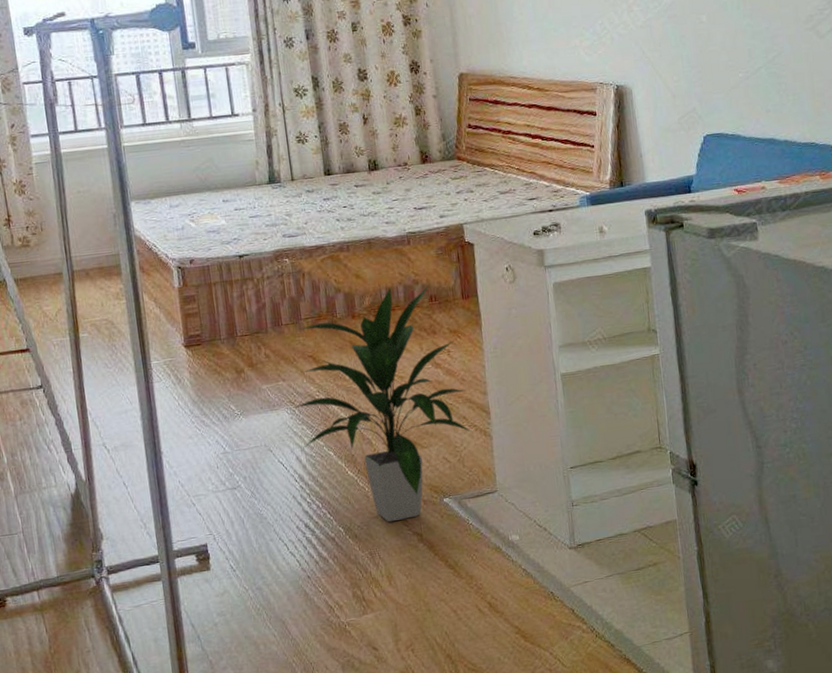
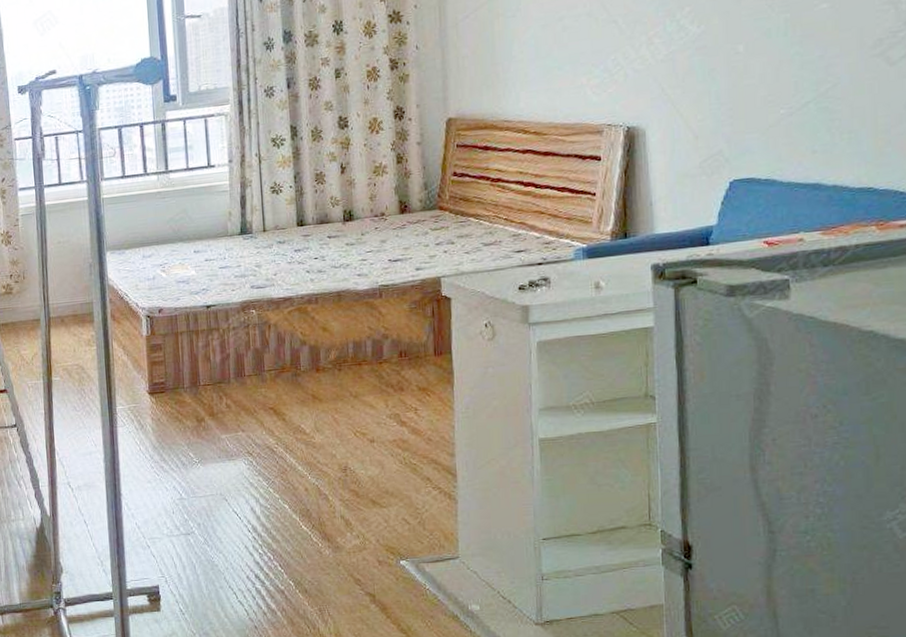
indoor plant: present [290,284,473,522] -> none [248,339,437,580]

